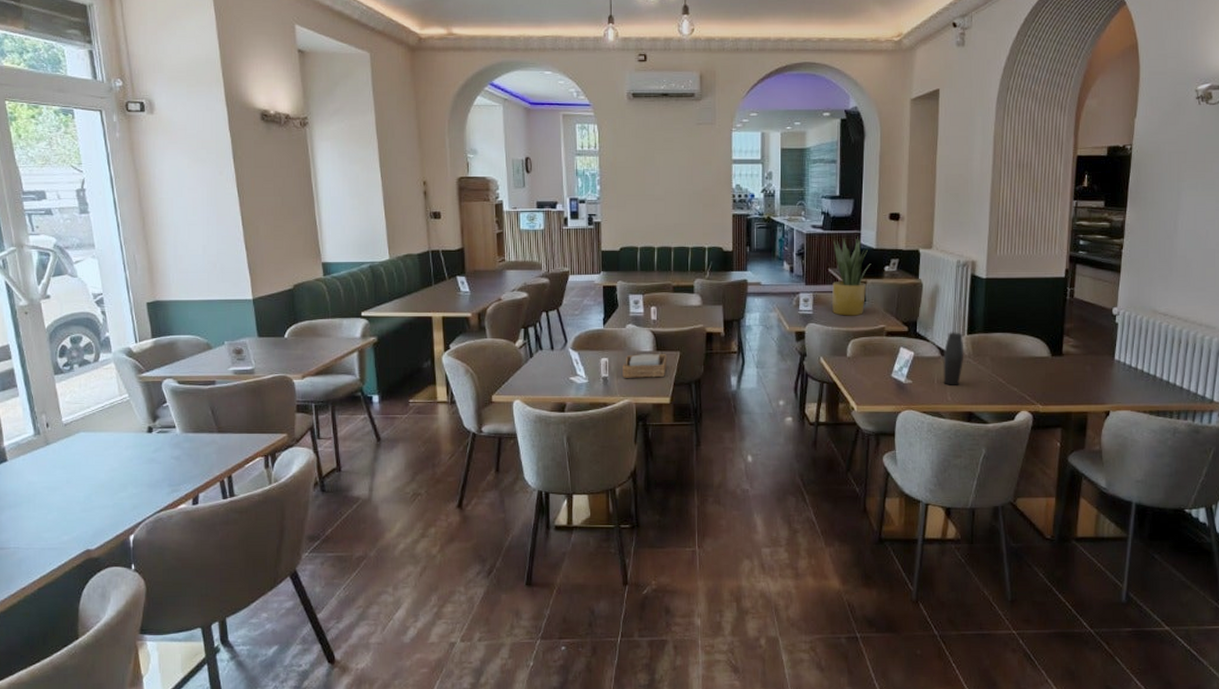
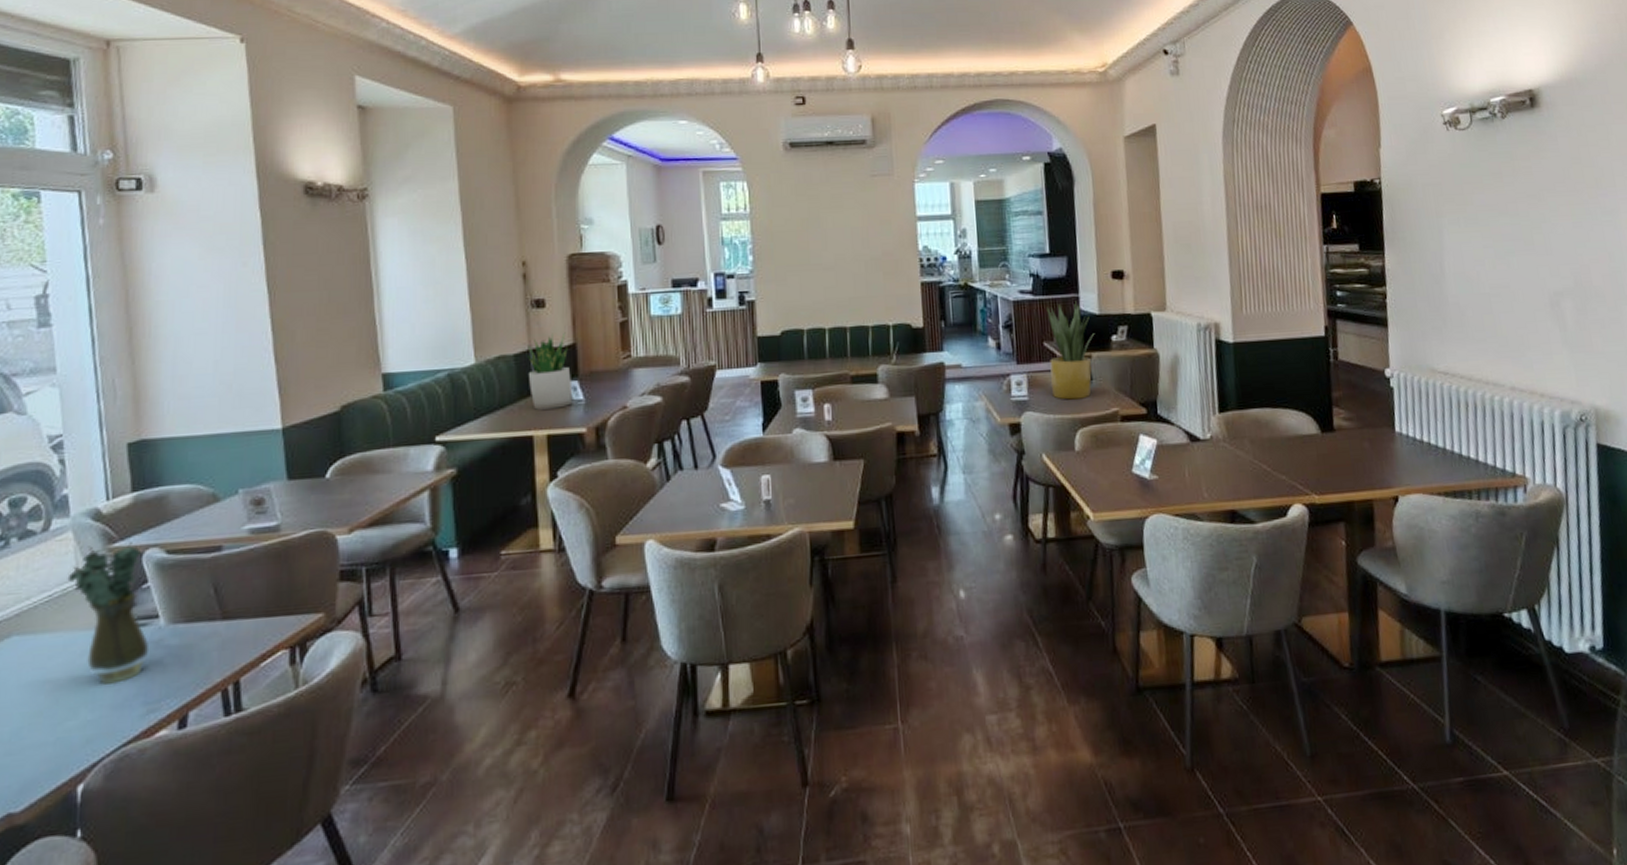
vase: none [113,374,171,471] -> present [67,542,150,686]
planter: none [428,239,461,297] -> present [527,332,573,410]
napkin holder: present [622,354,668,378] -> none [790,464,849,500]
vase: present [943,331,964,385] -> none [1192,410,1218,479]

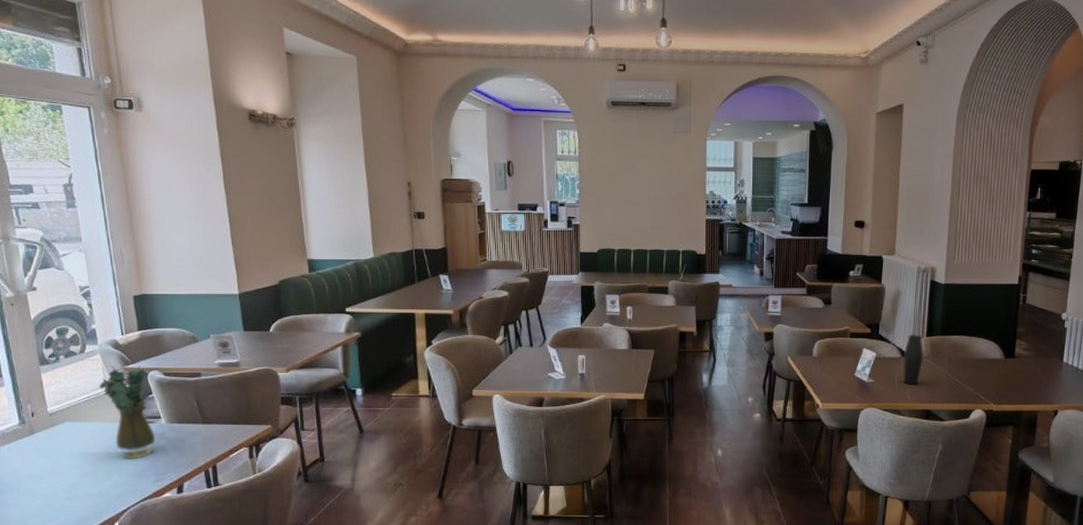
planter: present [527,332,573,410] -> none [411,238,444,295]
planter: present [1047,301,1095,400] -> none [800,242,837,318]
vase: none [1192,410,1218,479] -> present [903,333,923,385]

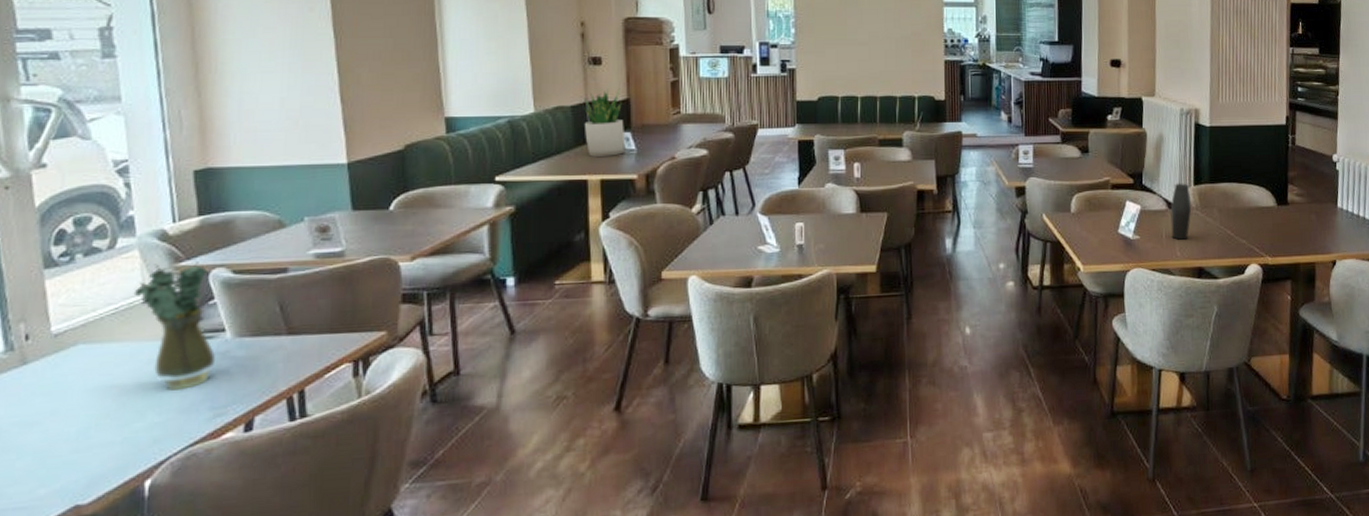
planter: none [411,238,444,295] -> present [584,88,625,157]

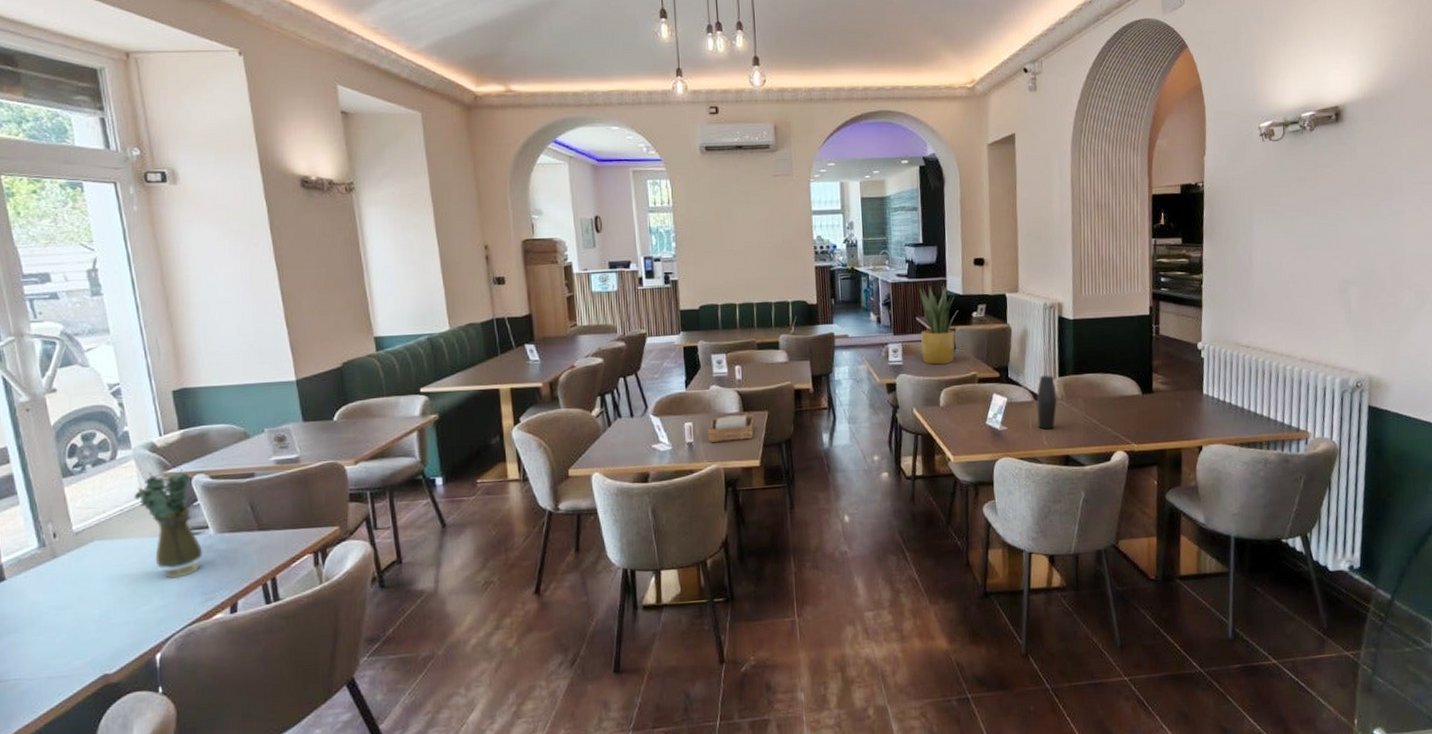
planter: present [584,88,625,157] -> none [492,305,531,368]
napkin holder: none [821,216,873,245] -> present [708,414,756,442]
planter: none [1053,84,1094,169] -> present [919,283,959,365]

